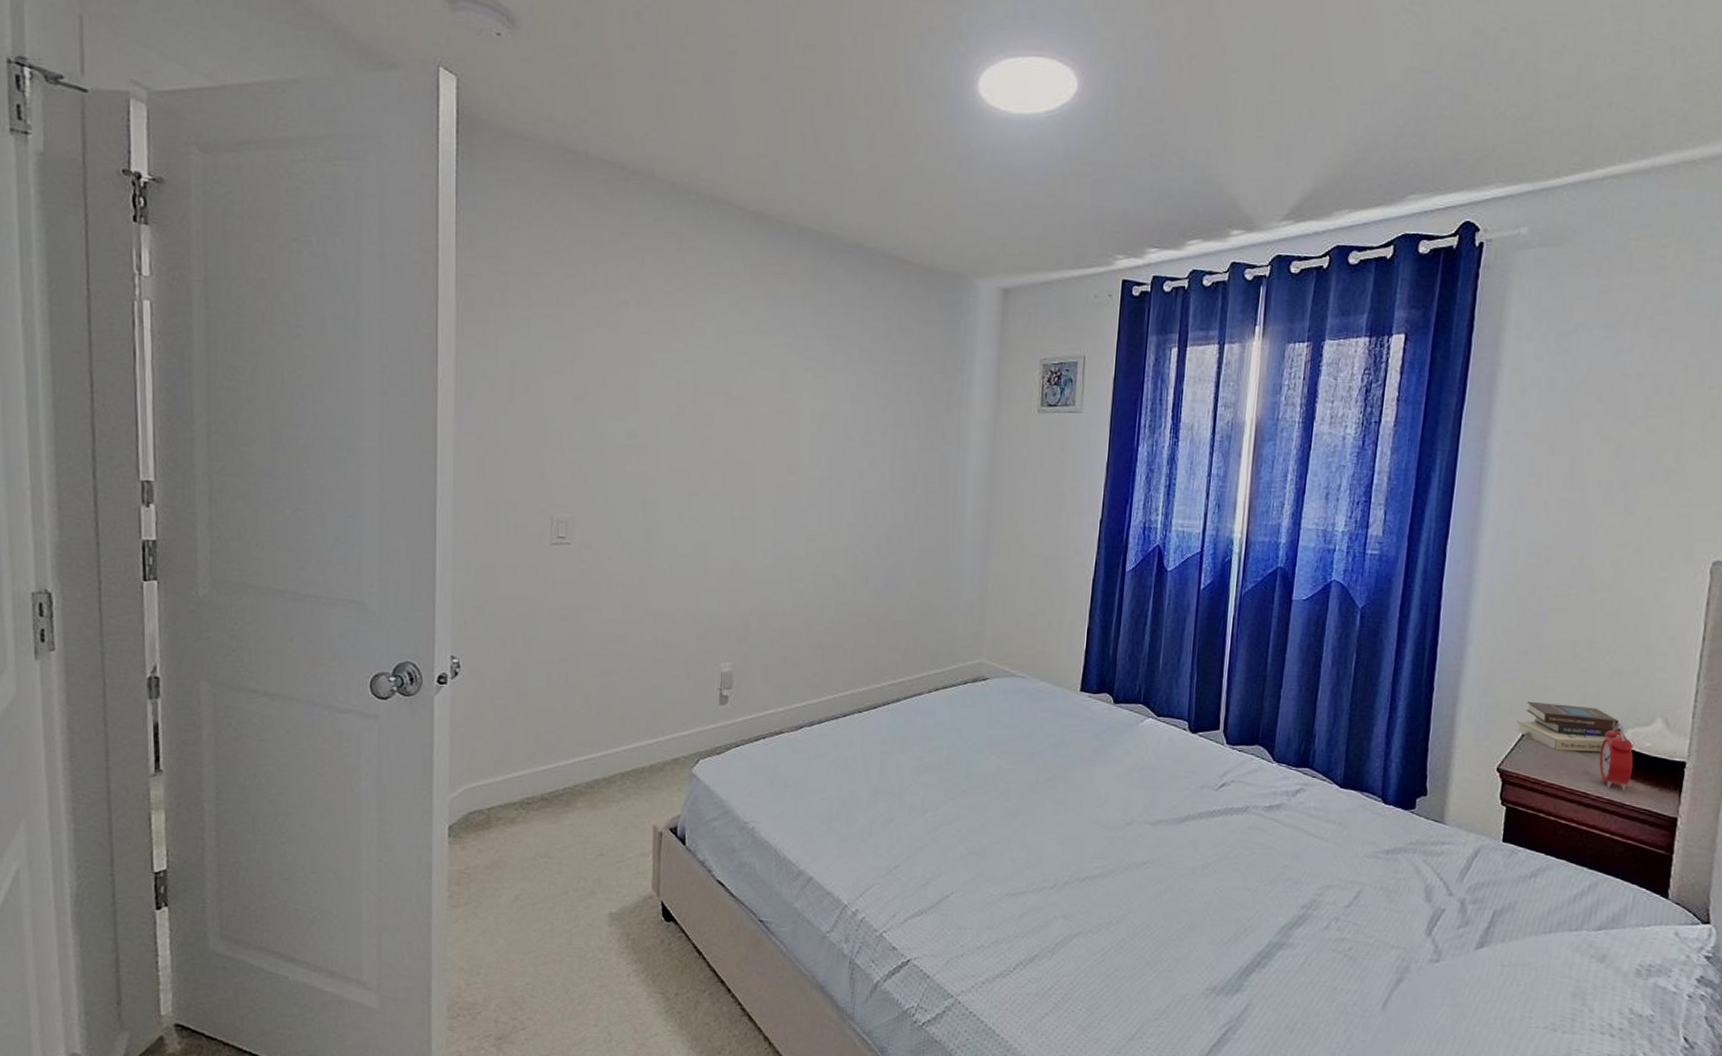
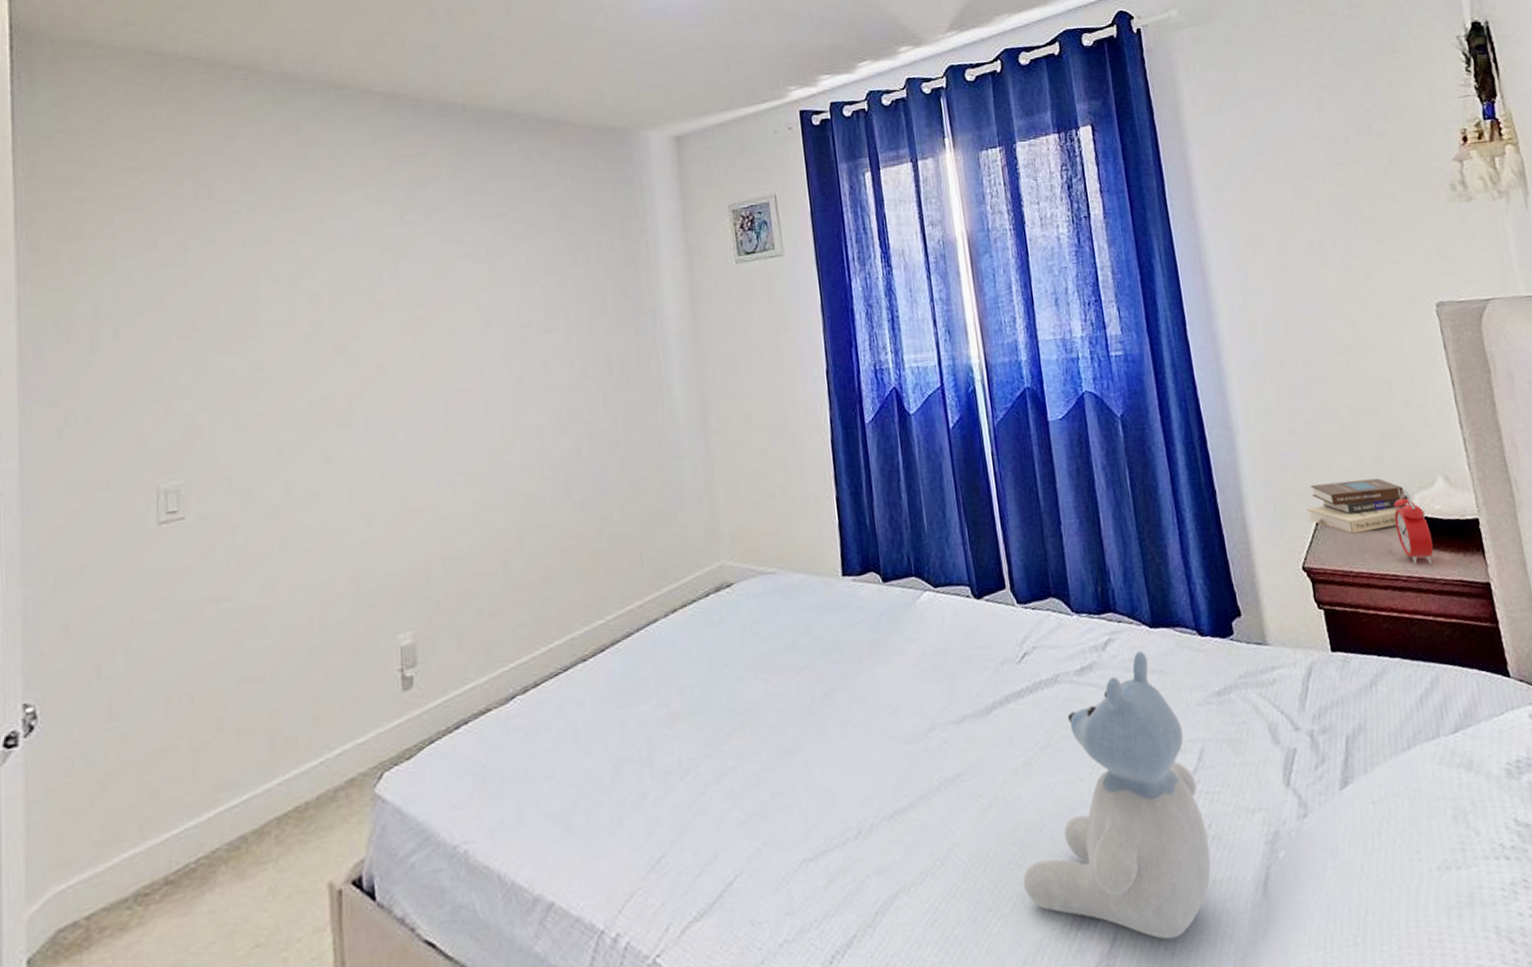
stuffed bear: none [1180,804,1347,1021] -> present [1023,651,1211,940]

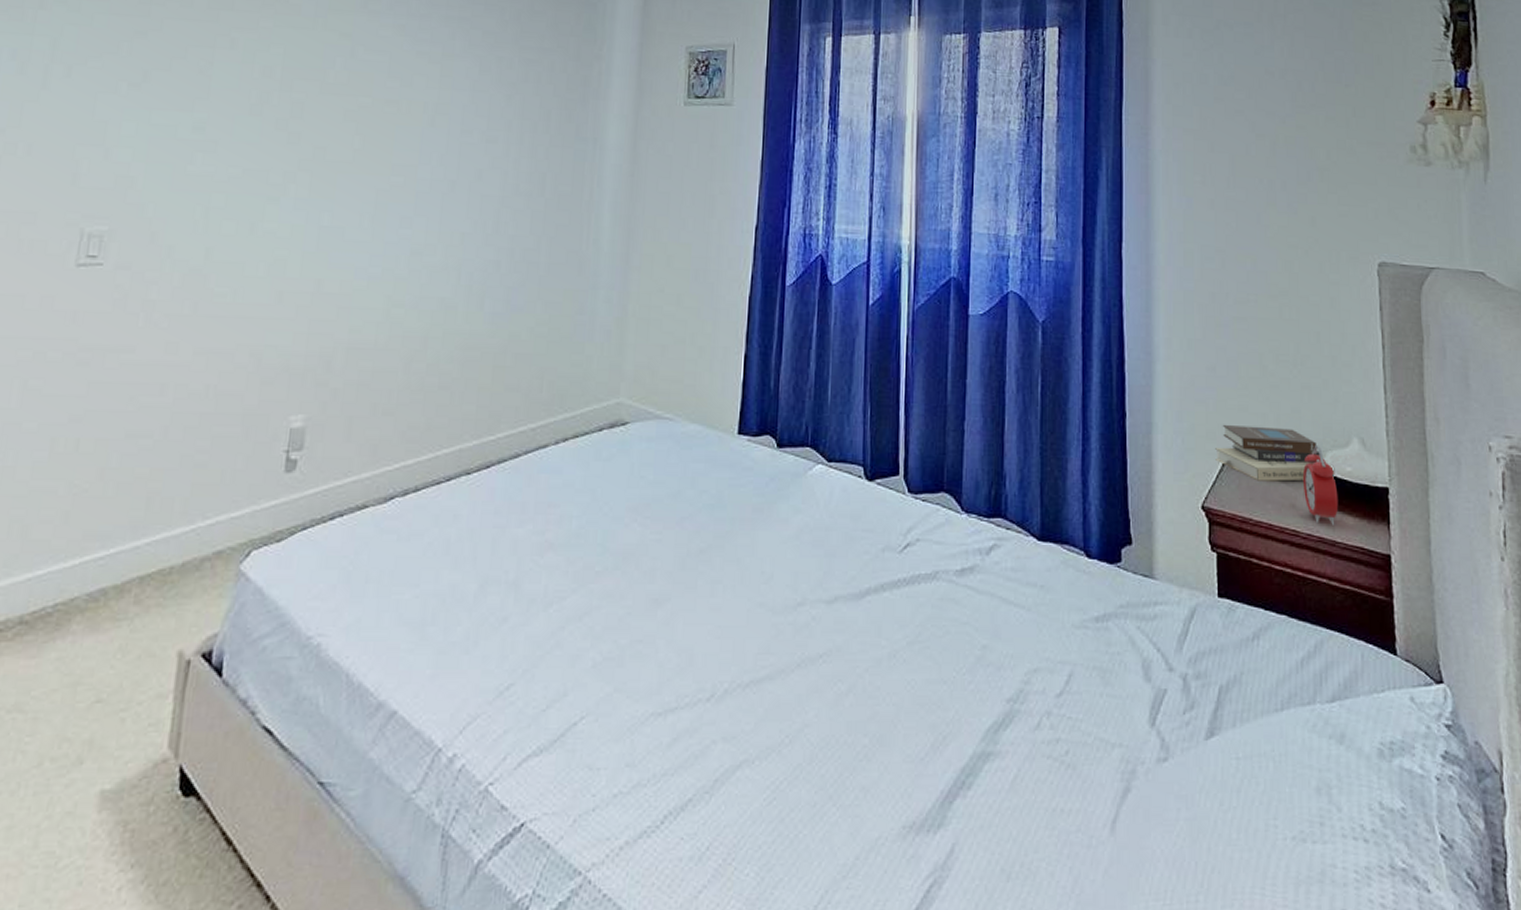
stuffed bear: present [1023,651,1211,940] -> none [868,562,1063,862]

